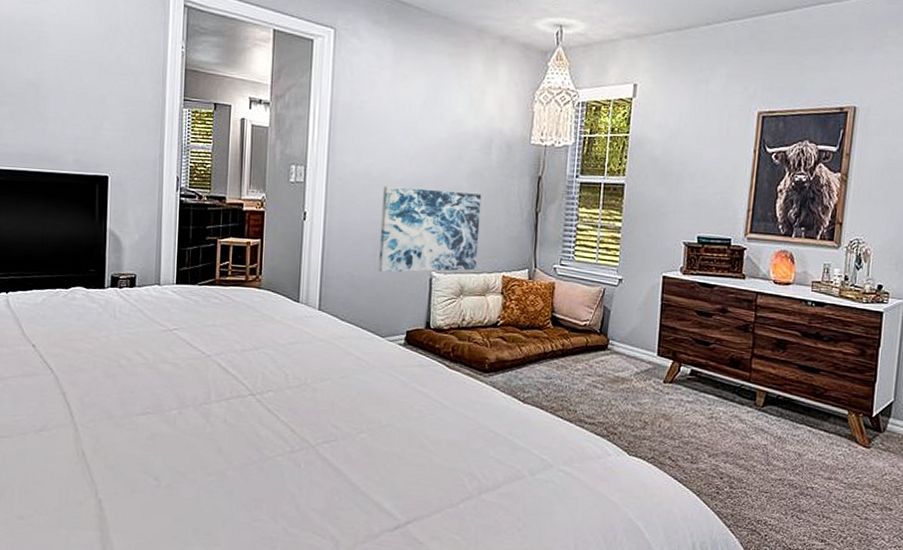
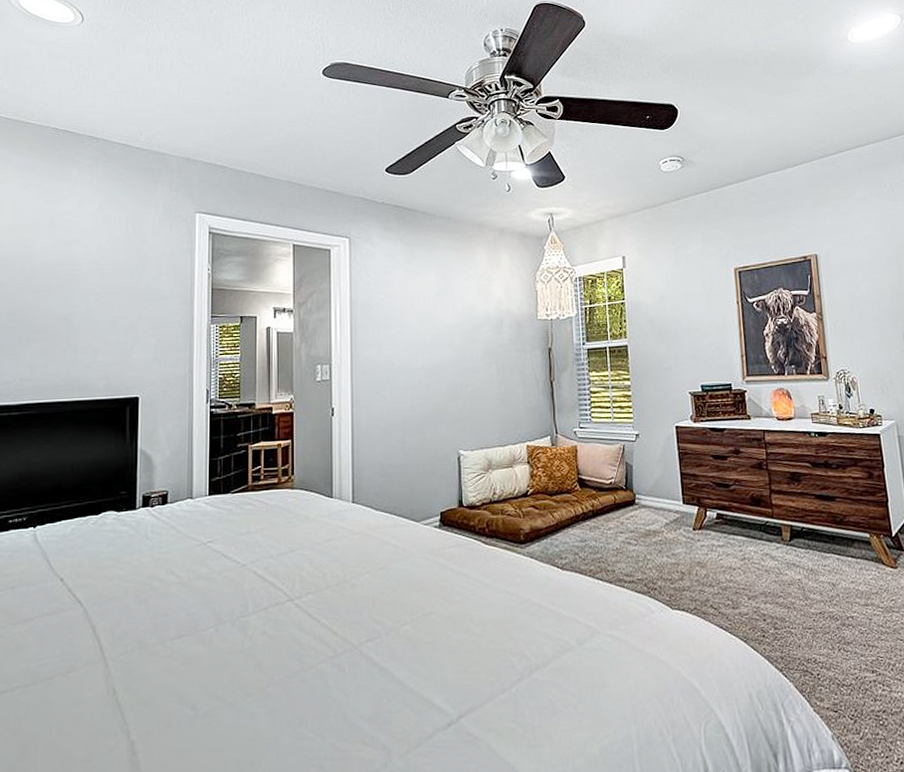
wall art: present [378,186,482,273] -> none [405,371,502,457]

